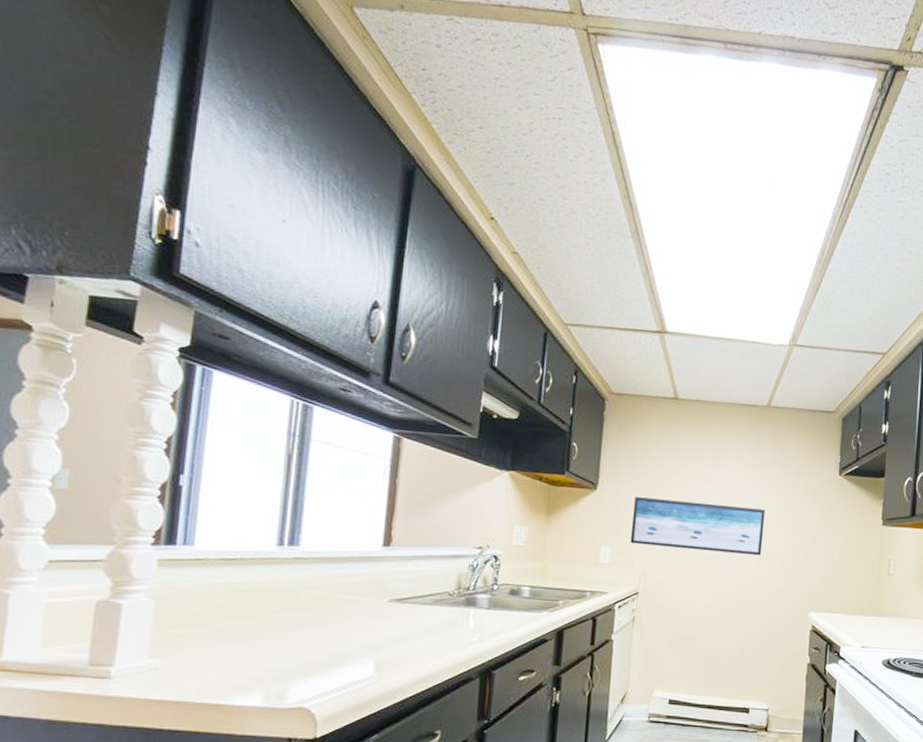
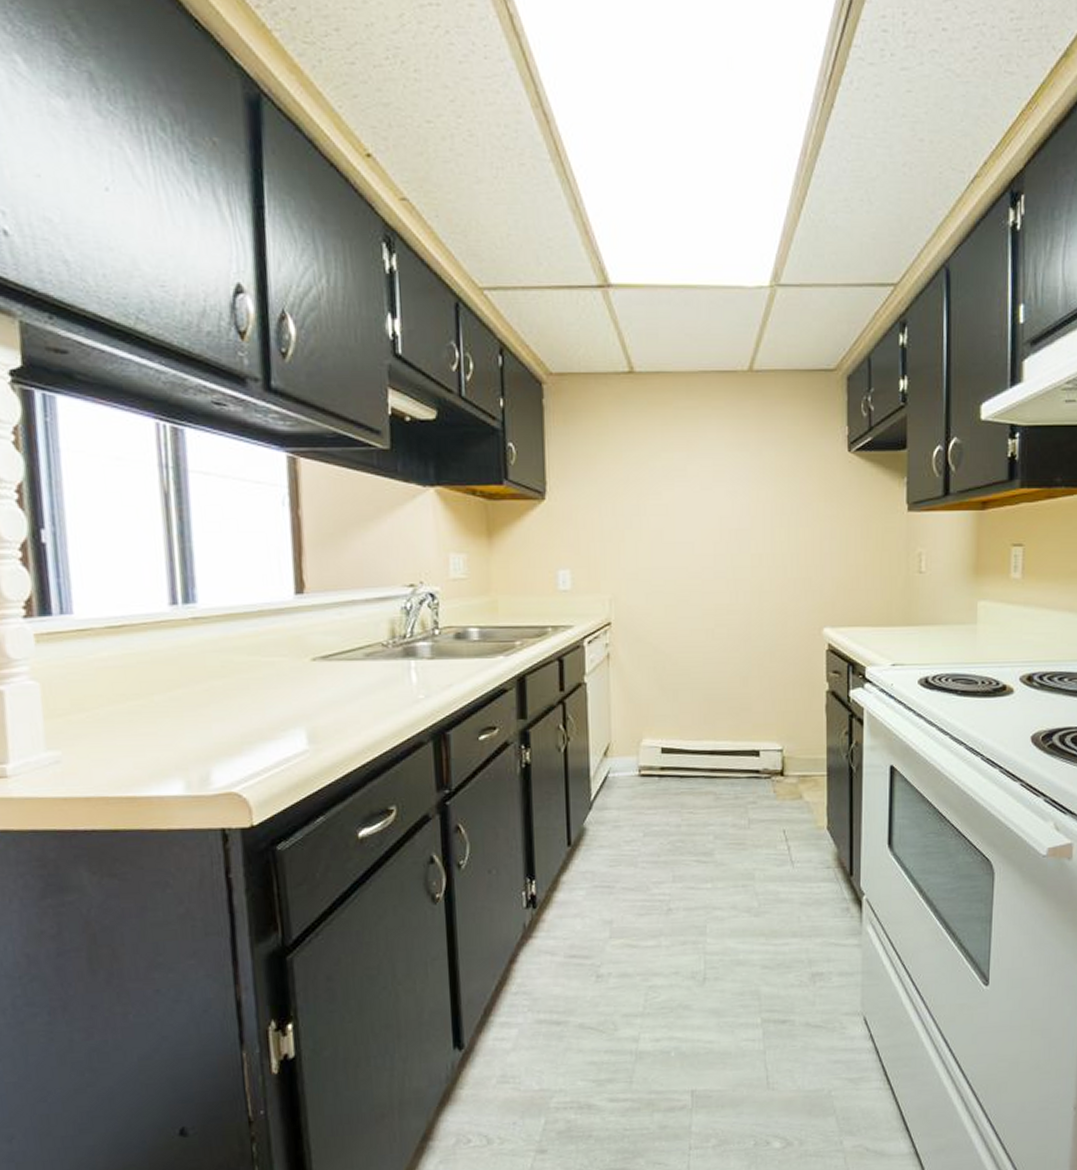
wall art: present [630,497,765,556] -> none [592,503,758,564]

